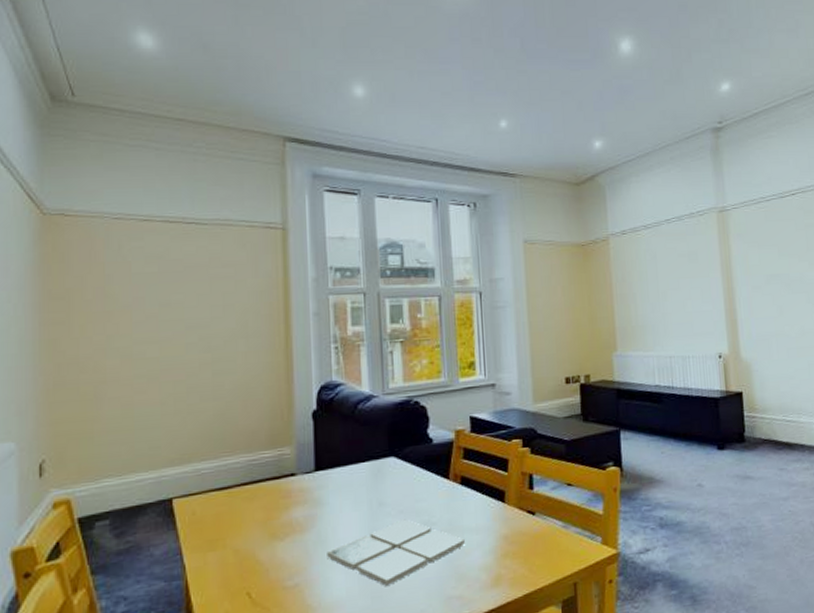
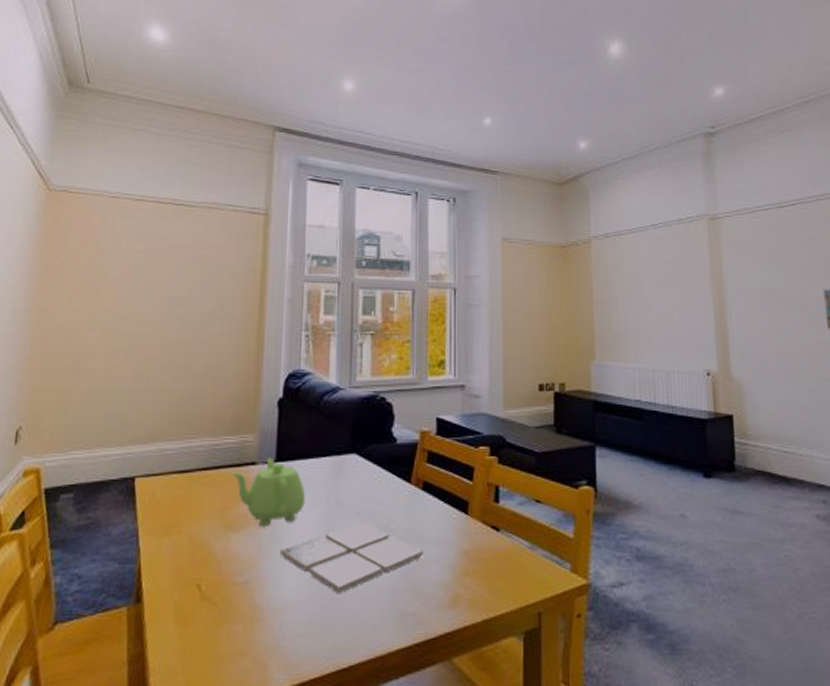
teapot: none [271,467,348,533] -> present [231,457,306,526]

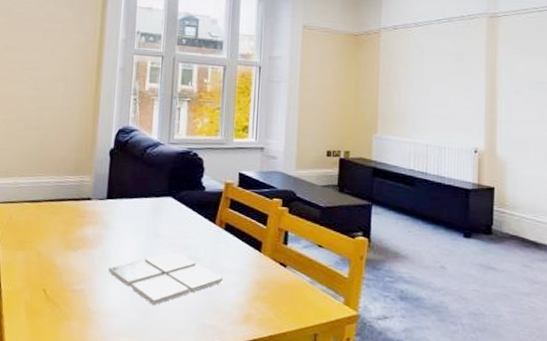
teapot: present [231,457,306,526] -> none [71,195,130,249]

